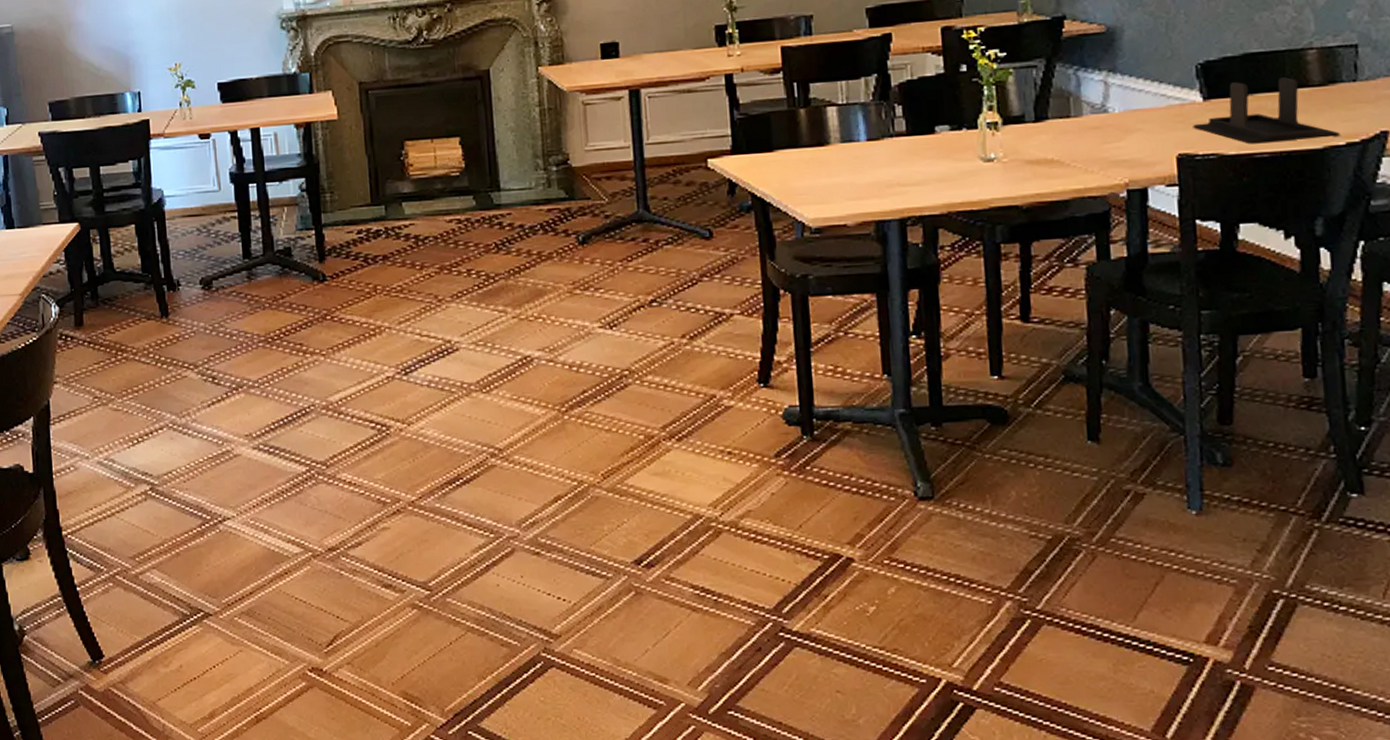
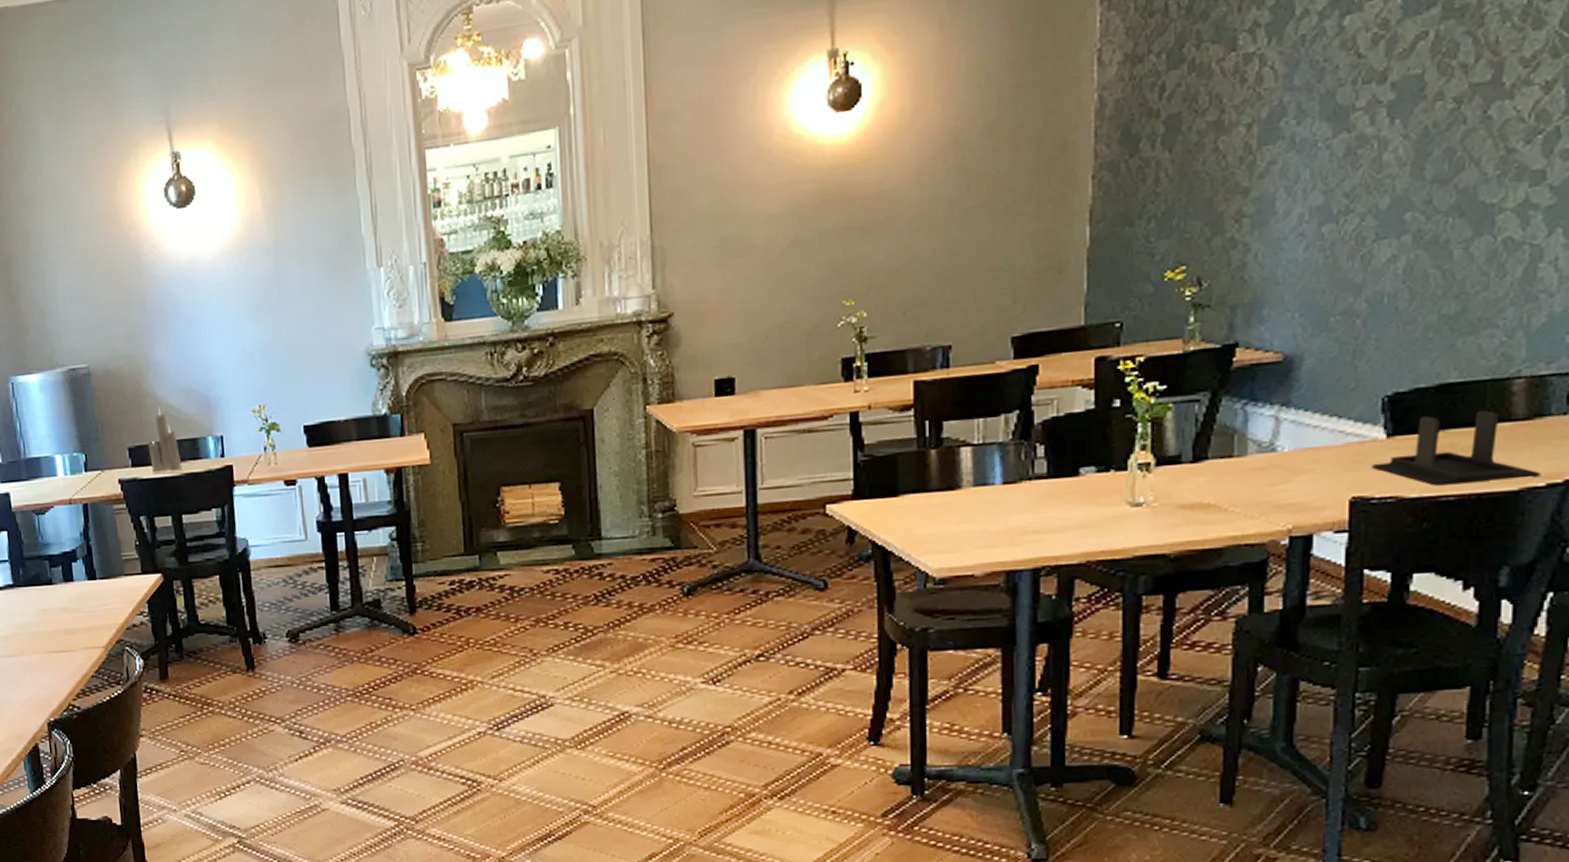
candle: none [68,64,102,127] -> present [148,407,184,474]

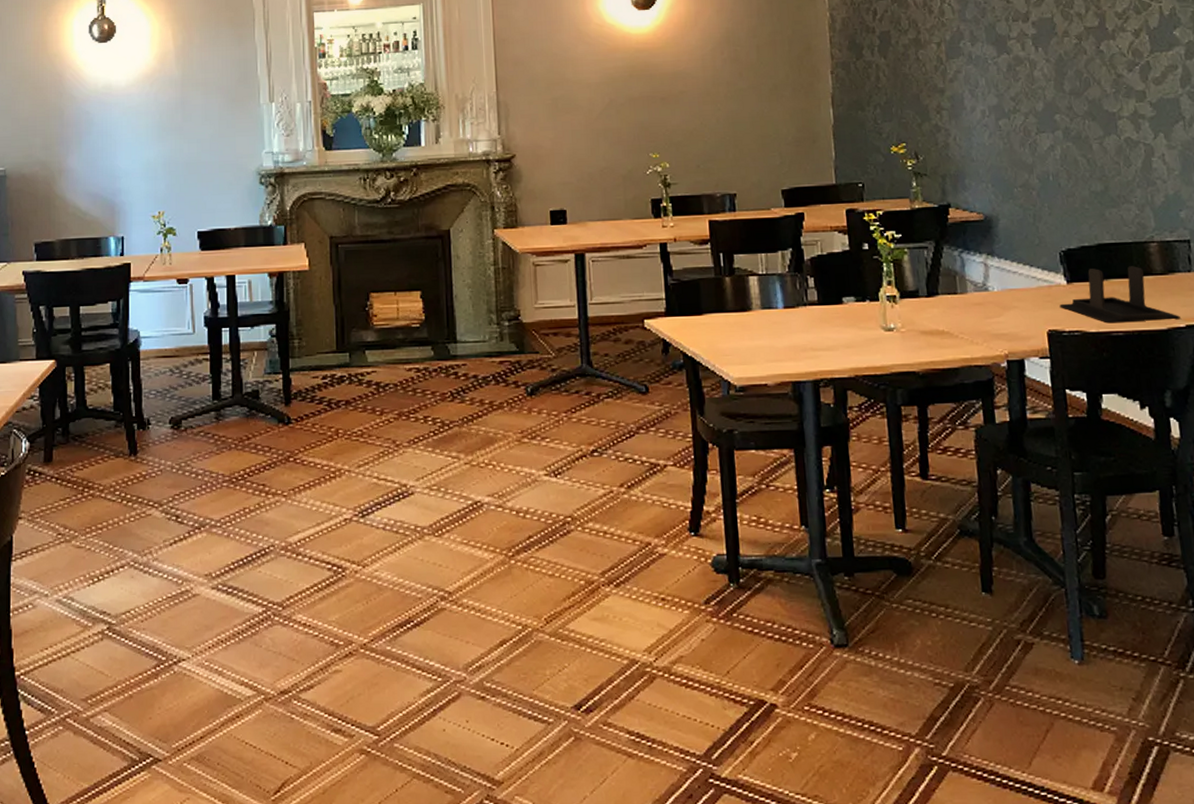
candle: present [148,407,184,474] -> none [53,209,85,268]

